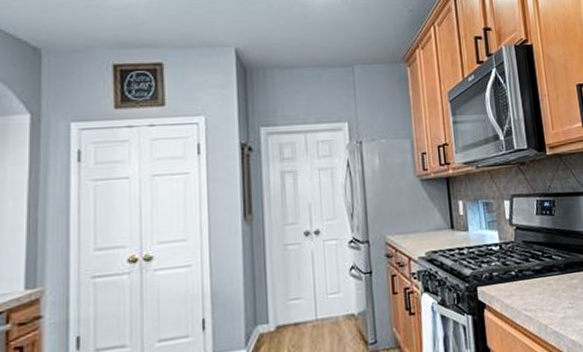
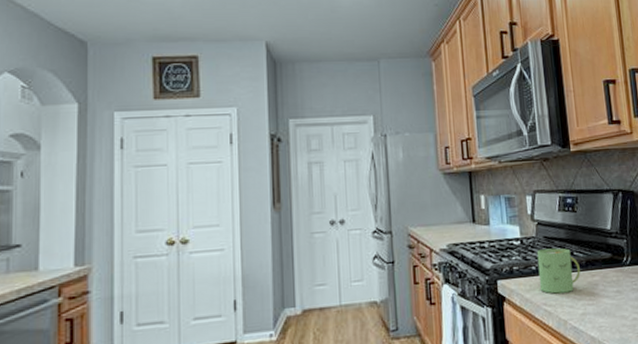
mug: none [515,252,560,299] -> present [536,248,580,294]

